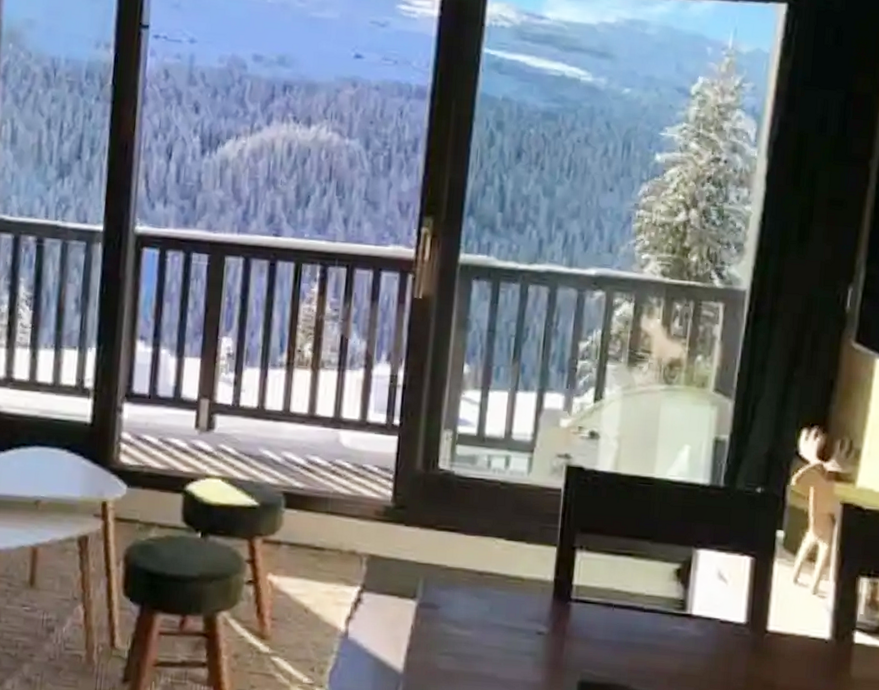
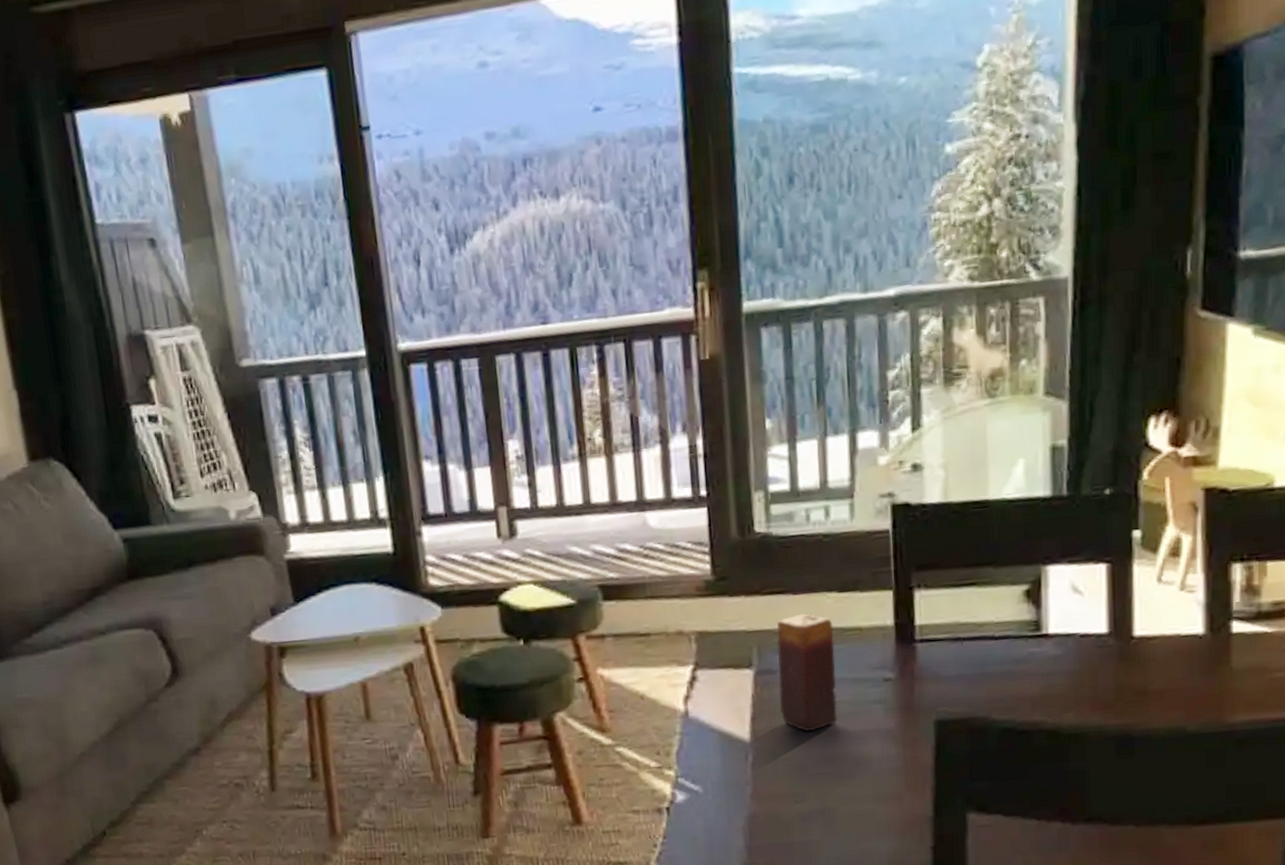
candle: none [436,554,498,672] -> present [776,613,838,732]

